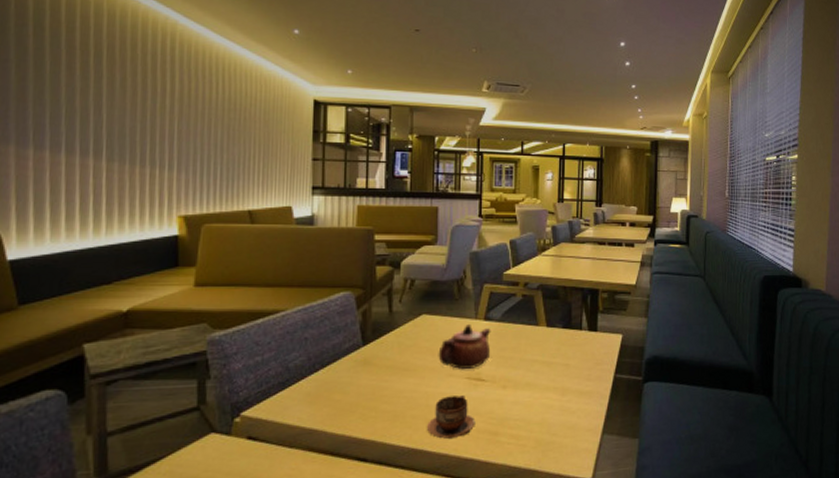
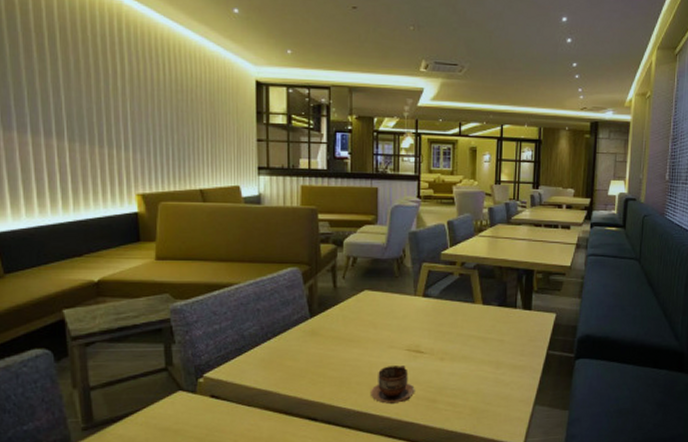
teapot: present [438,323,491,369] -> none [380,299,430,341]

